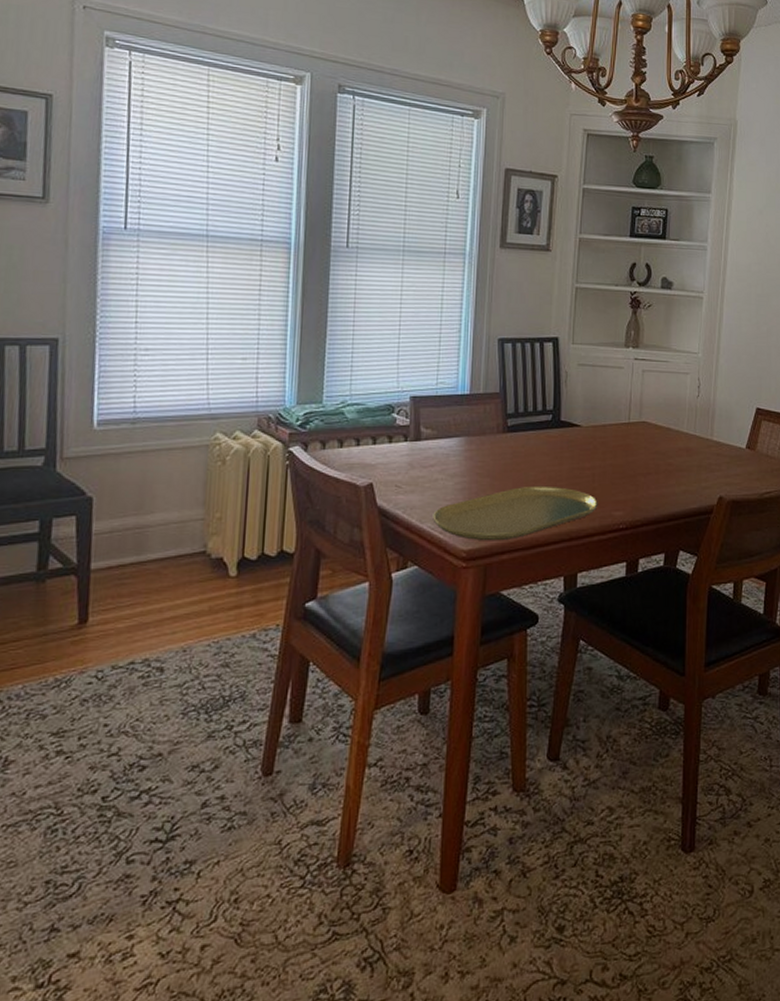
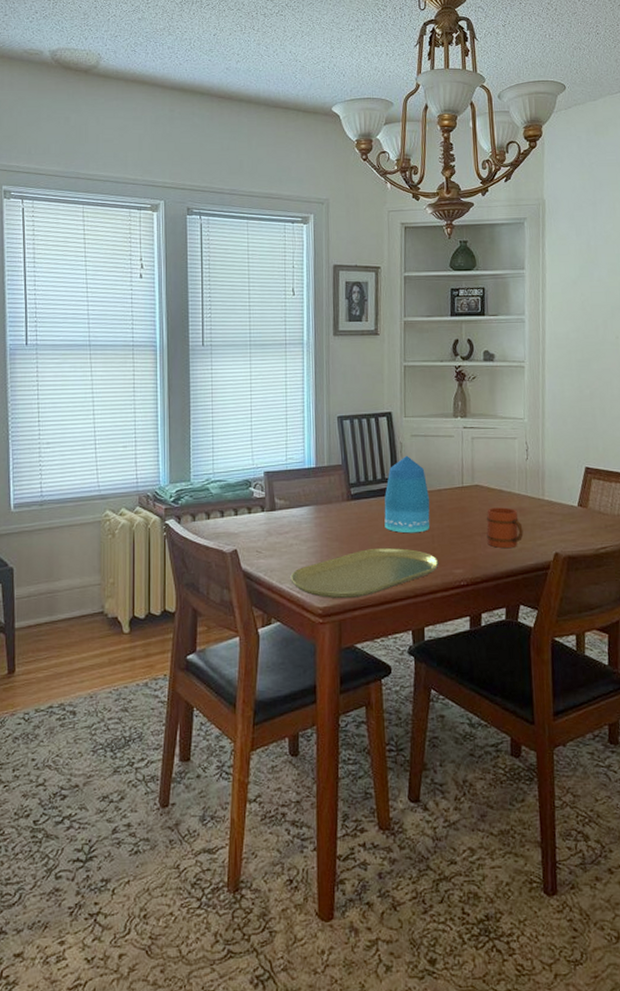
vase: none [542,386,593,471] -> present [384,455,430,534]
mug: none [651,446,689,489] -> present [486,507,523,548]

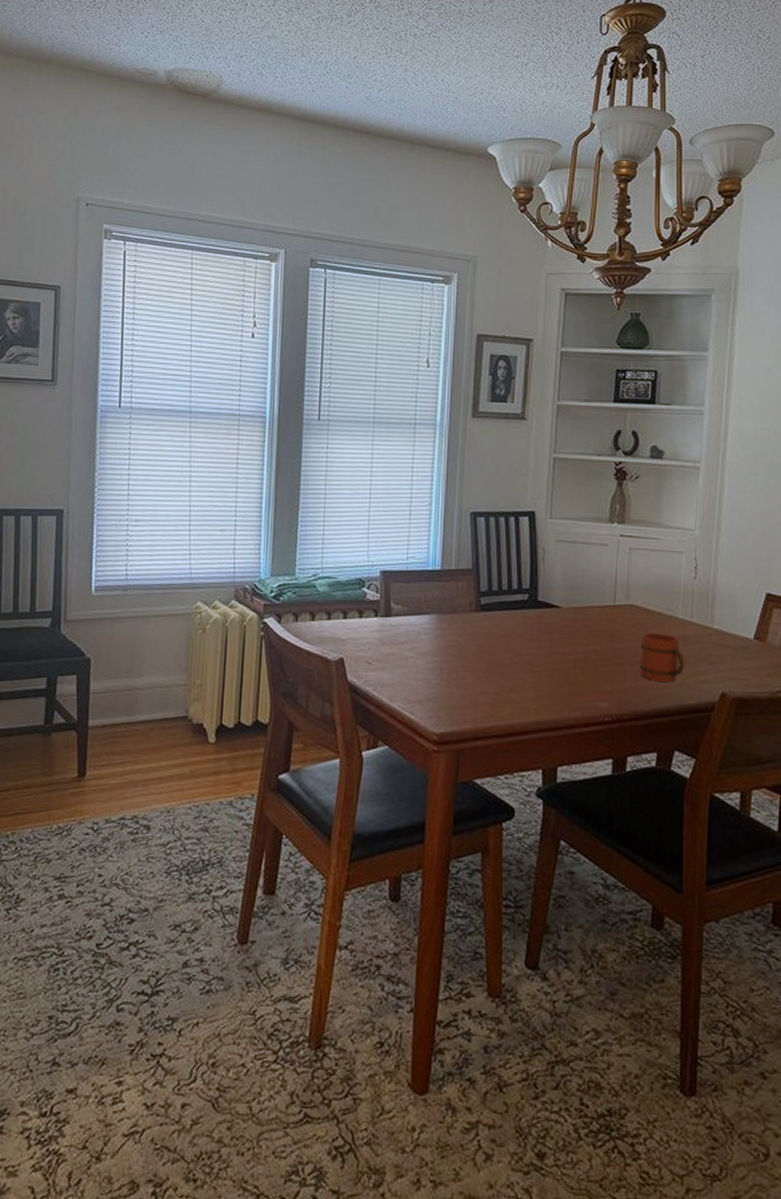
placemat: present [290,547,439,599] -> none [403,669,580,726]
vase: present [384,455,430,534] -> none [518,563,573,656]

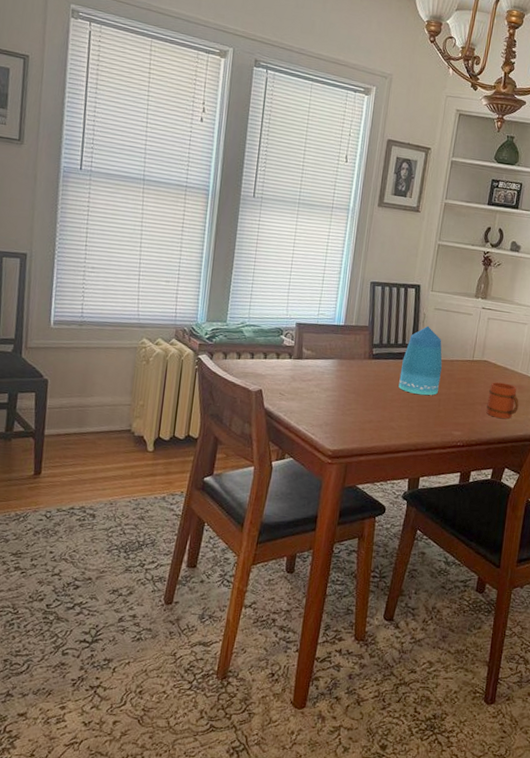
vase: none [518,563,573,656] -> present [398,325,443,396]

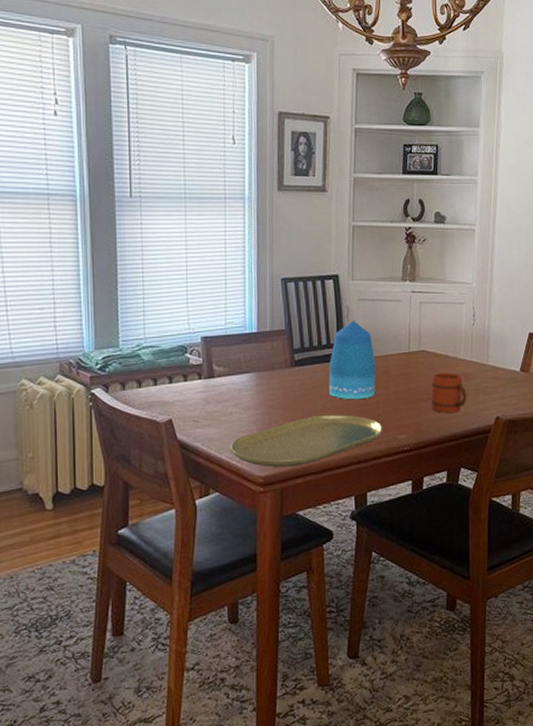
placemat: none [307,403,442,445] -> present [230,414,383,467]

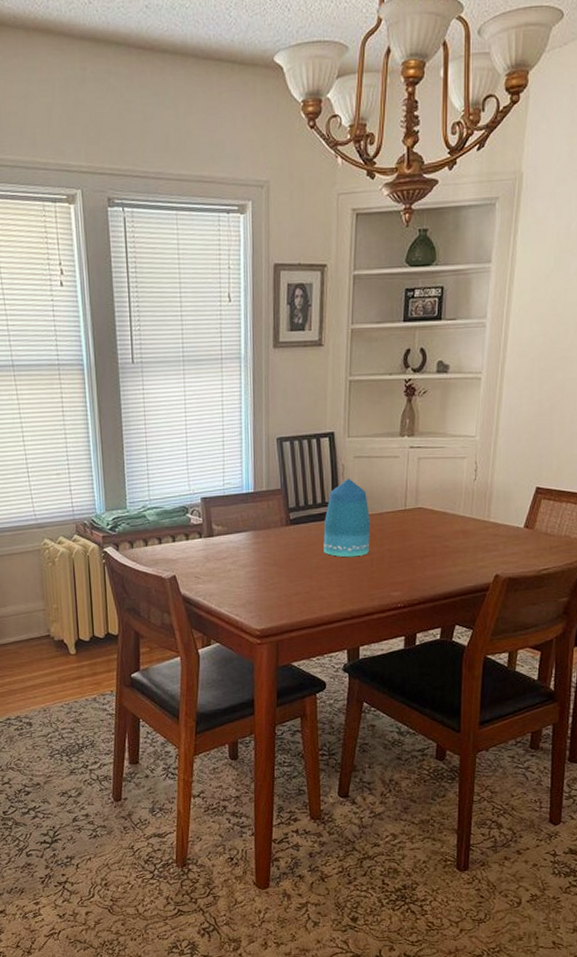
placemat: present [230,414,383,467] -> none [229,571,377,621]
mug: present [431,373,467,413] -> none [427,530,465,570]

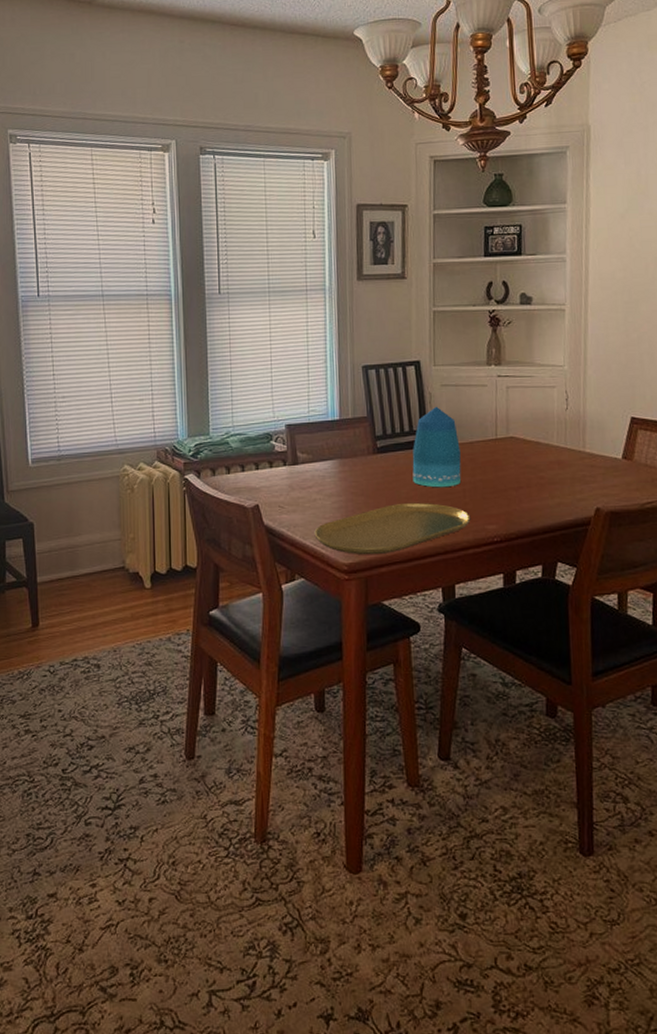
placemat: none [229,571,377,621] -> present [314,502,471,555]

